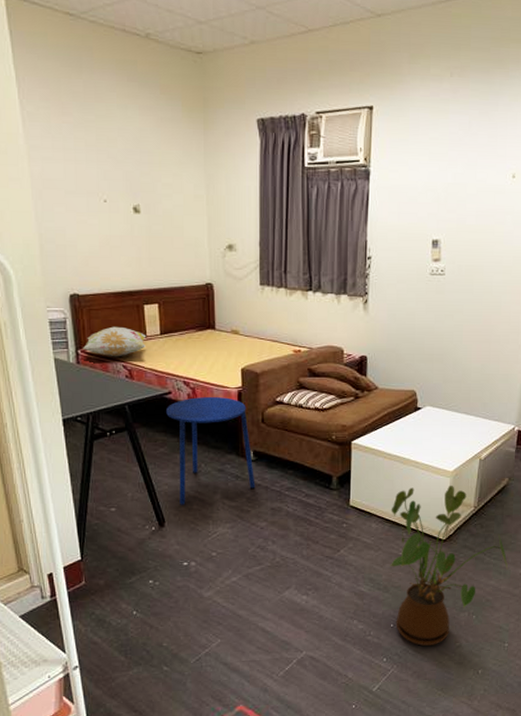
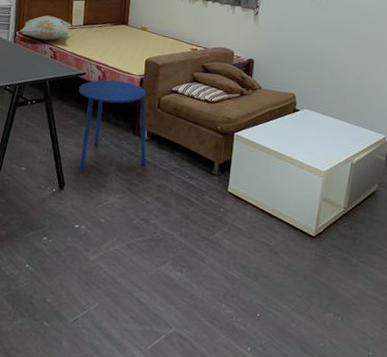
house plant: present [390,486,508,647] -> none [260,182,375,343]

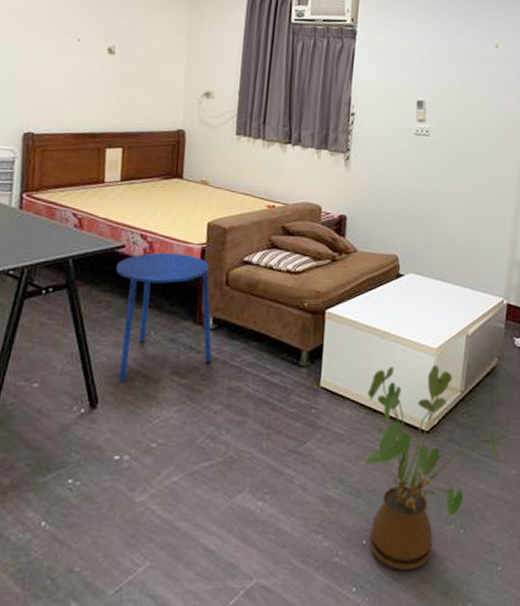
decorative pillow: present [20,15,72,41] -> none [28,169,105,204]
house plant: none [260,182,375,343] -> present [364,365,499,571]

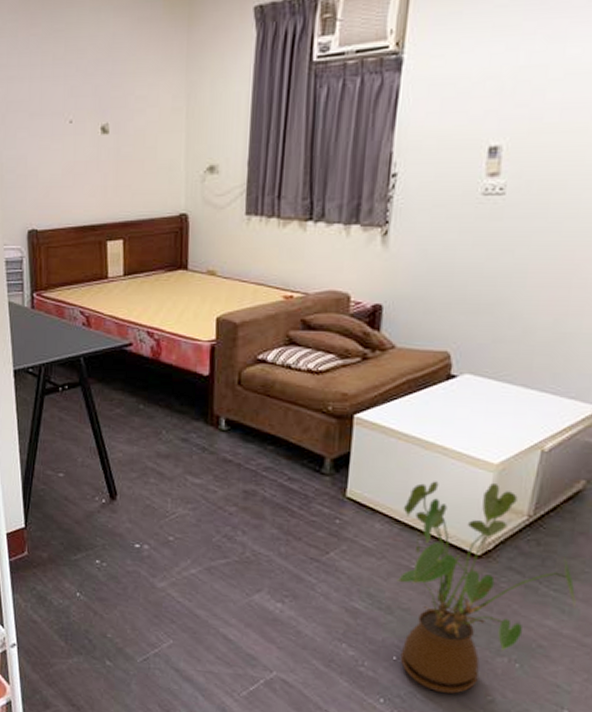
side table: present [116,252,212,382] -> none [125,350,226,477]

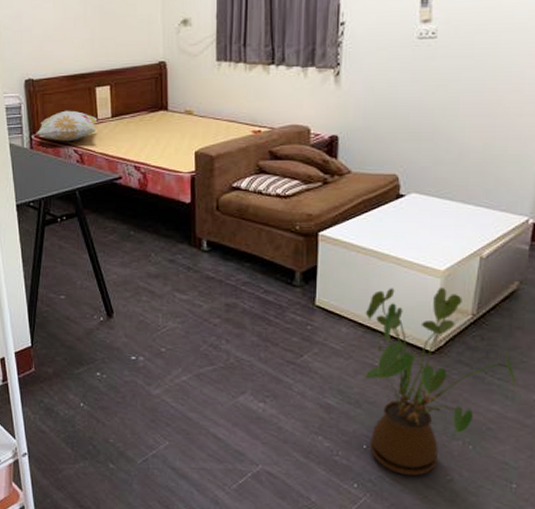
decorative pillow: none [38,266,108,302] -> present [35,110,98,142]

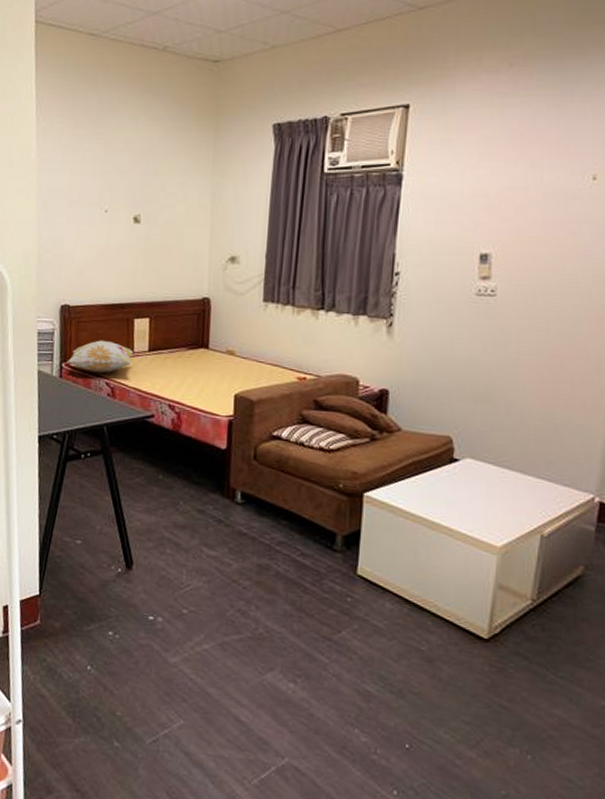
house plant: present [363,288,517,476] -> none [407,561,582,787]

